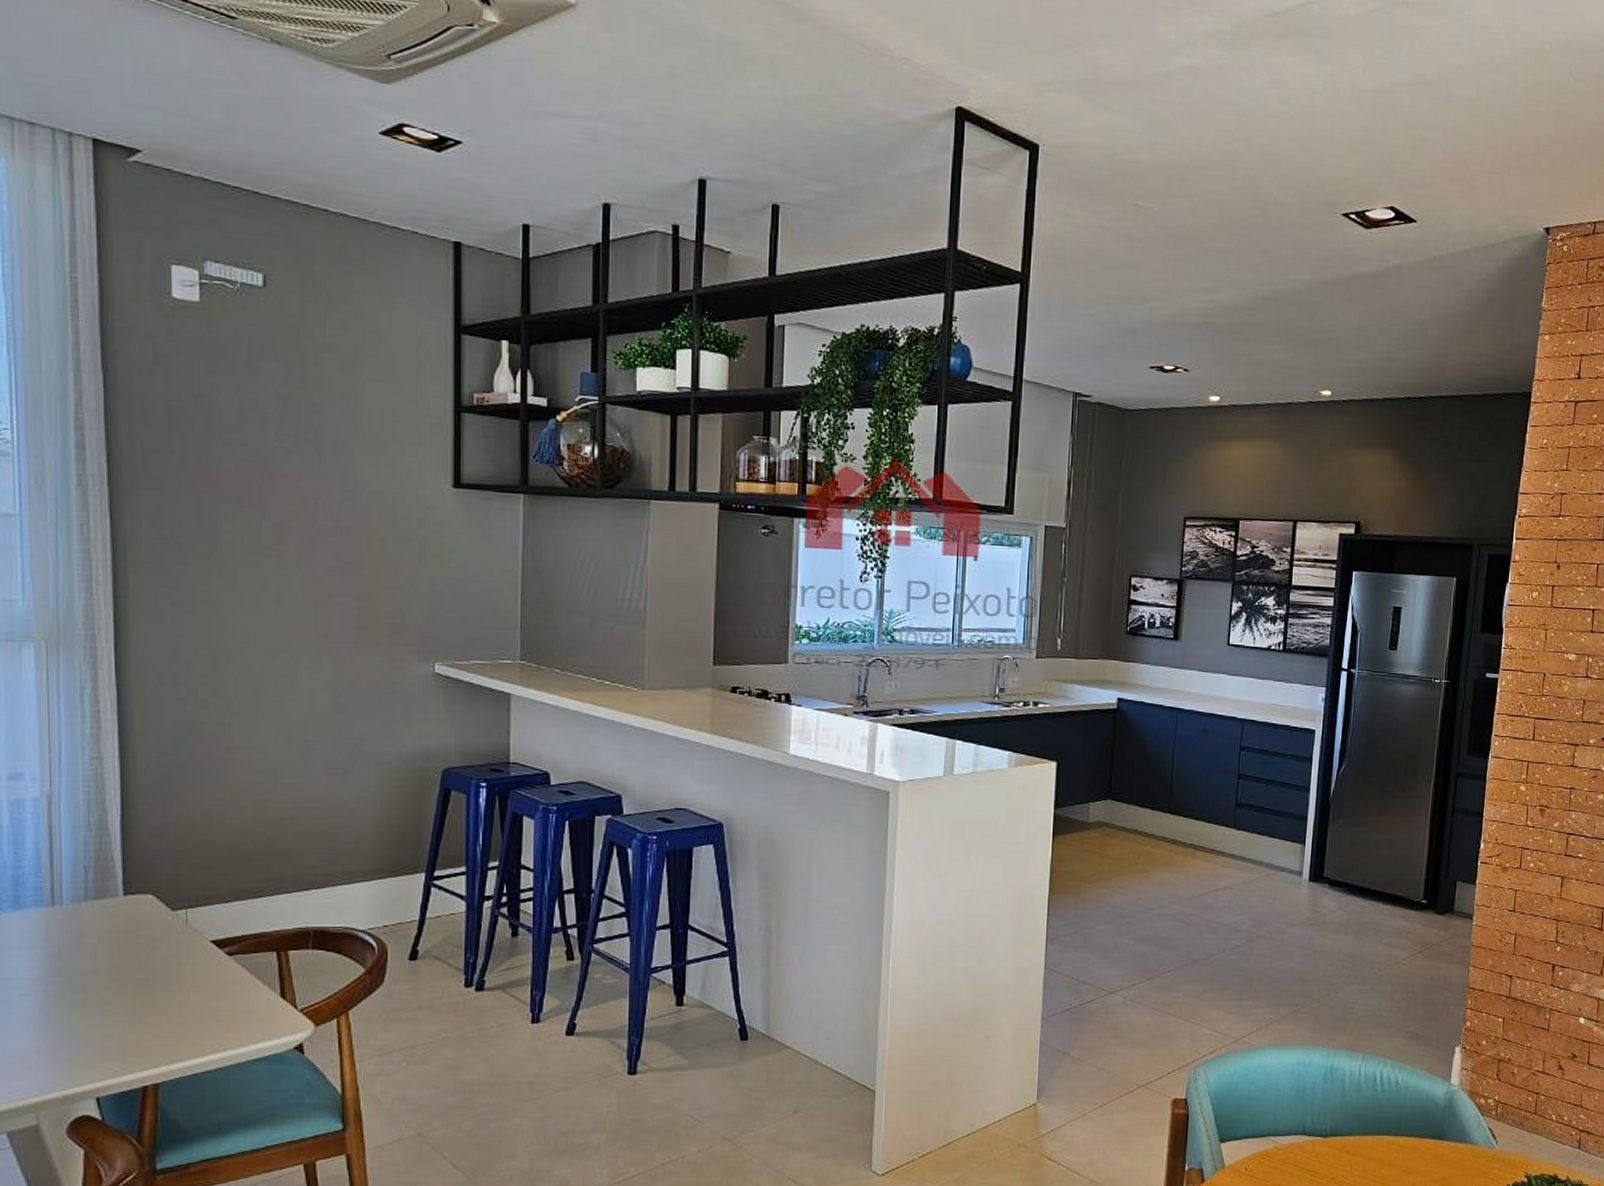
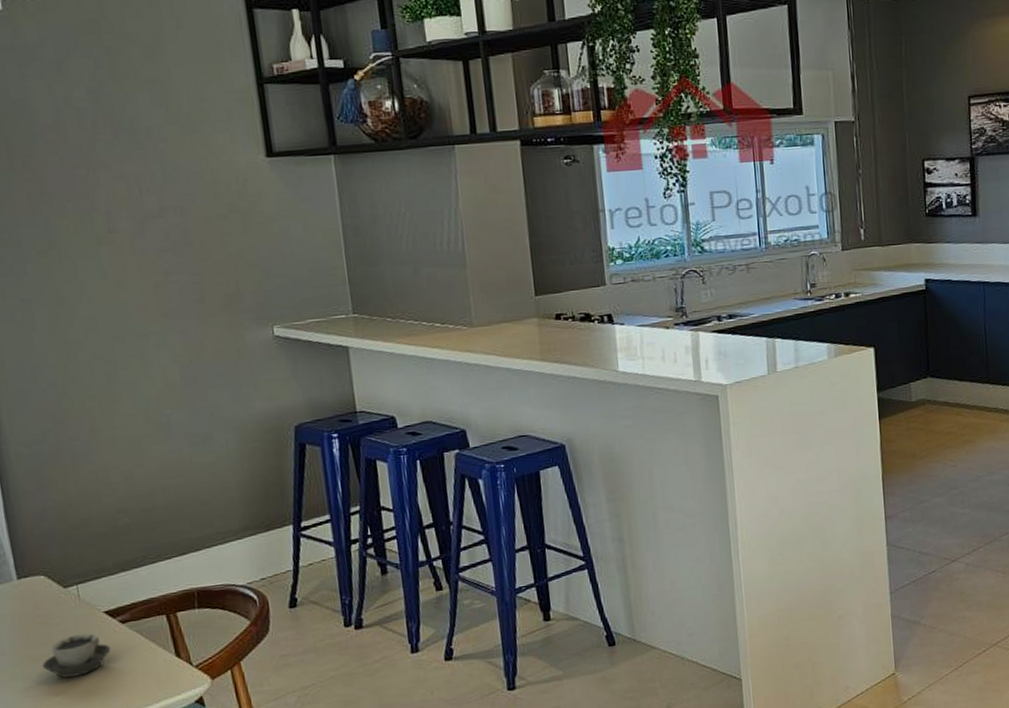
cup: none [136,962,213,1006] -> present [42,633,112,678]

